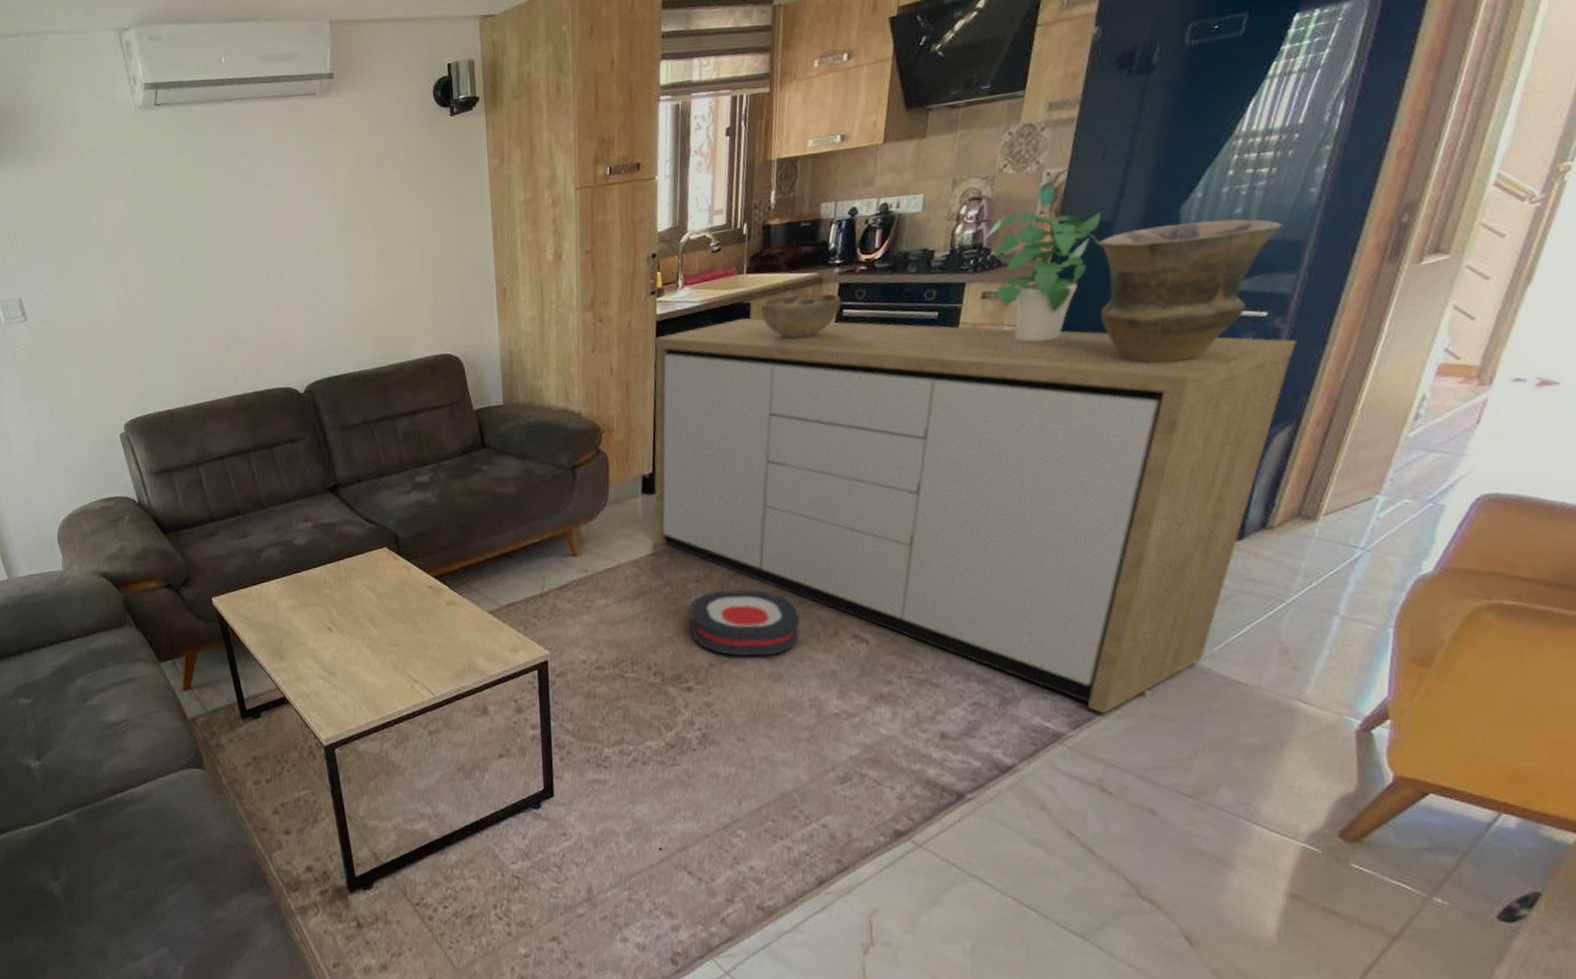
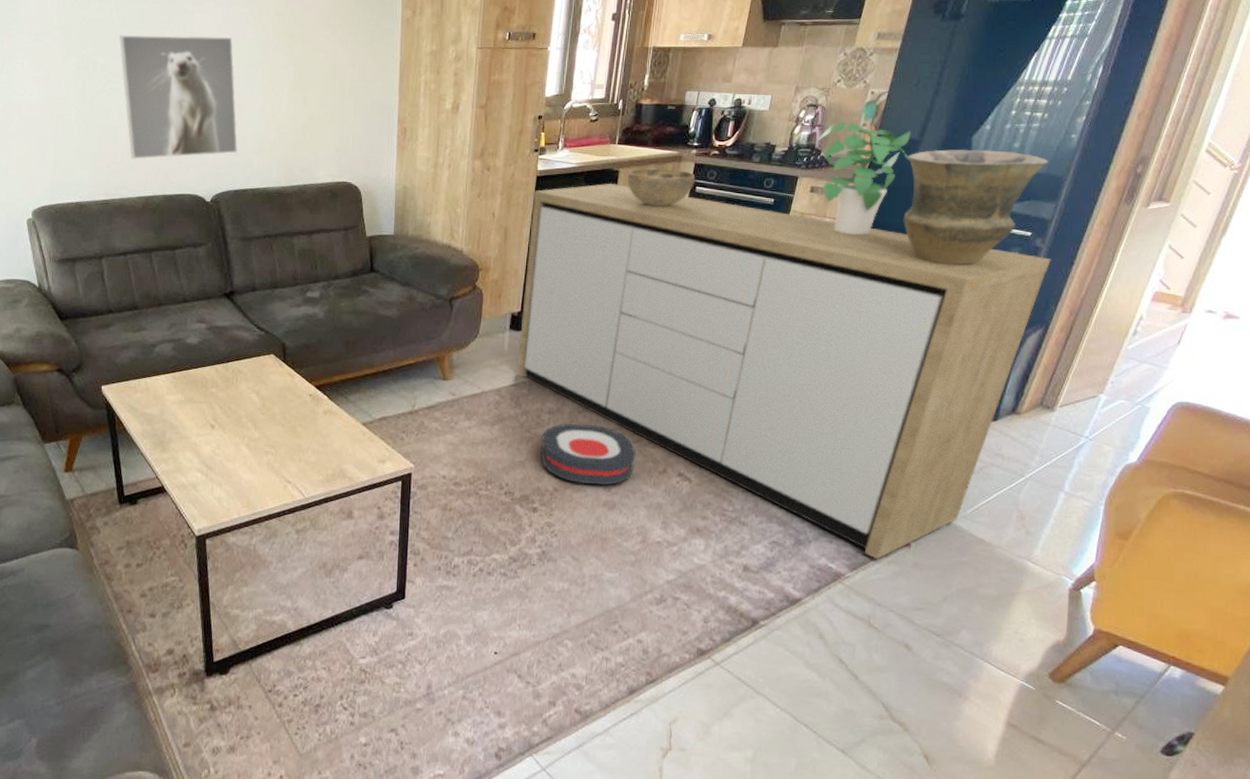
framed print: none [194,215,327,358] -> present [119,35,238,160]

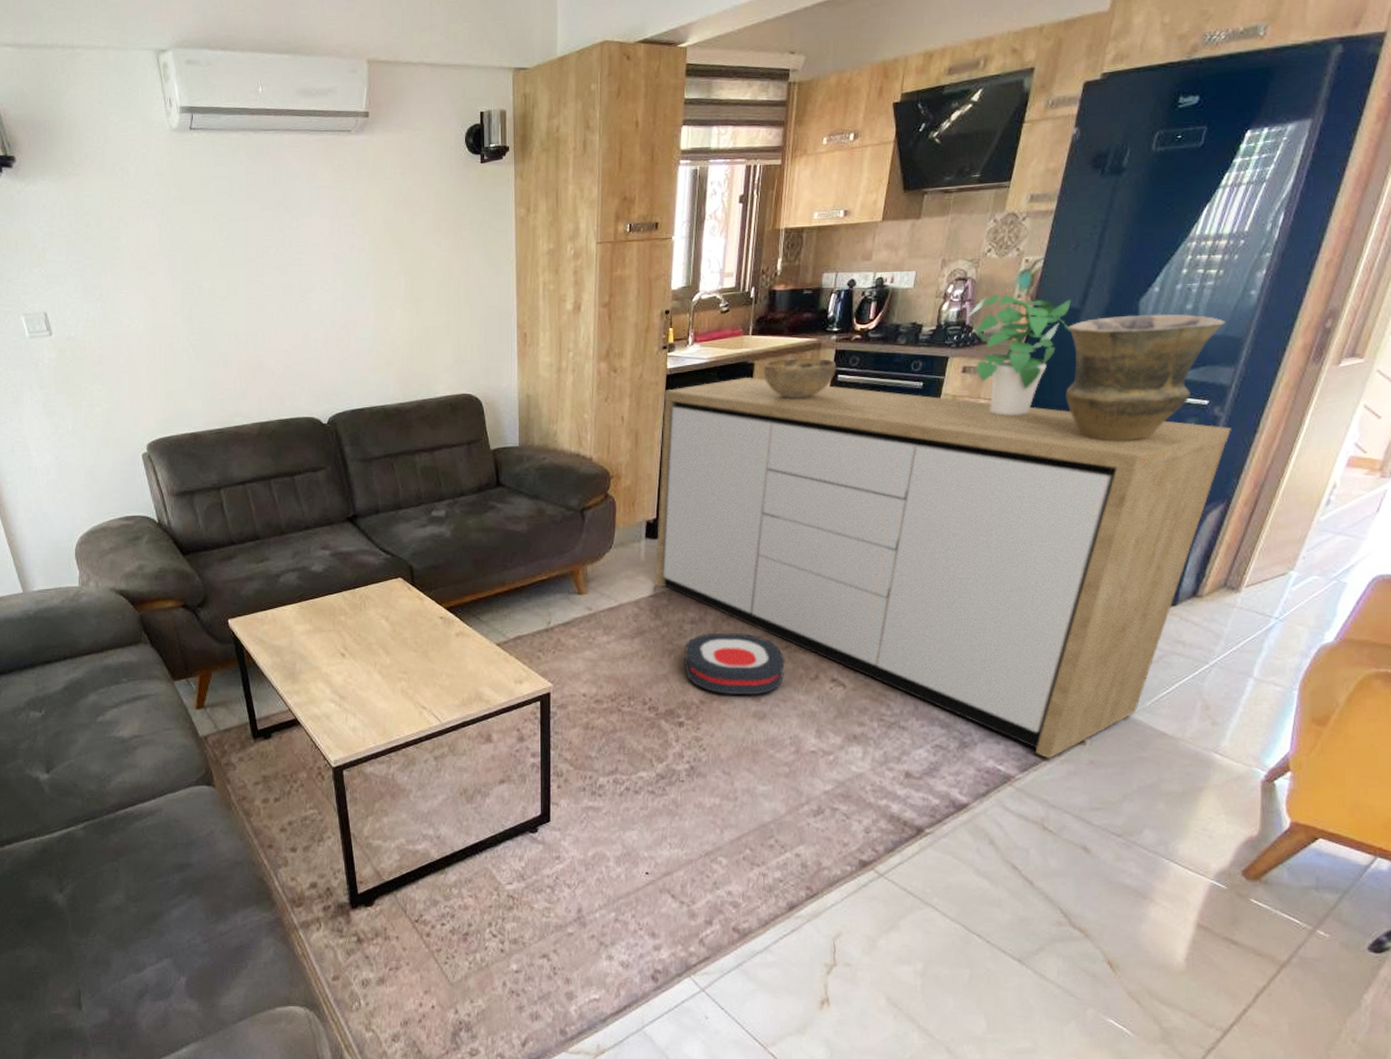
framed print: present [119,35,238,160] -> none [224,250,352,385]

